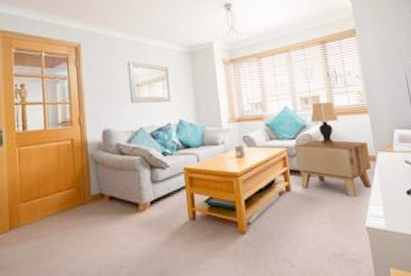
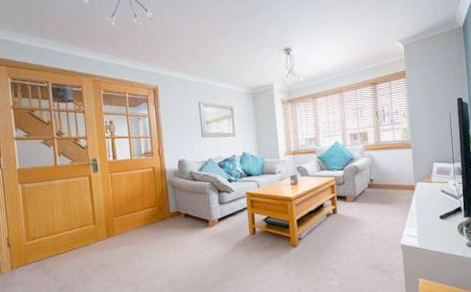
side table: present [295,139,372,198] -> none [342,171,410,221]
table lamp: present [310,101,339,145] -> none [358,137,384,175]

